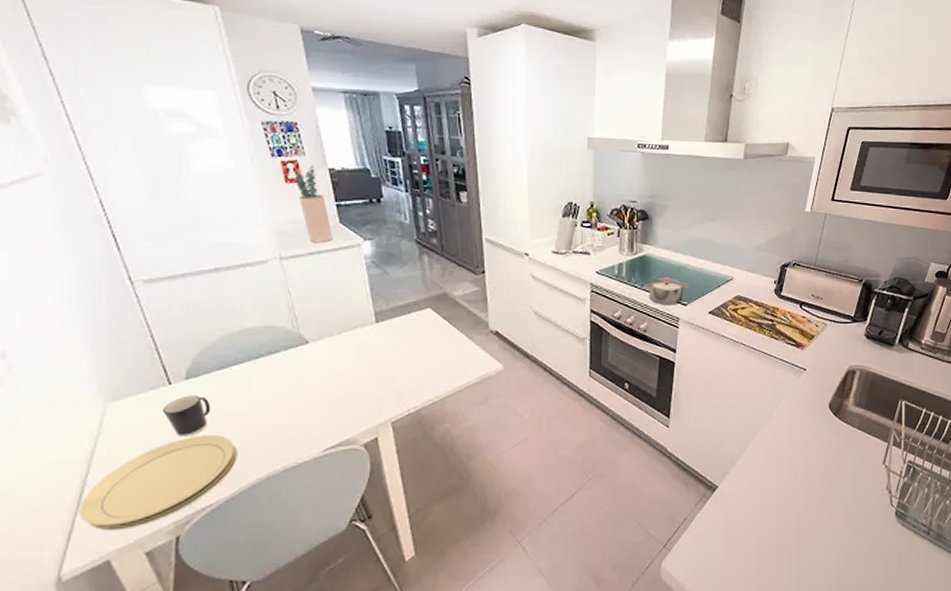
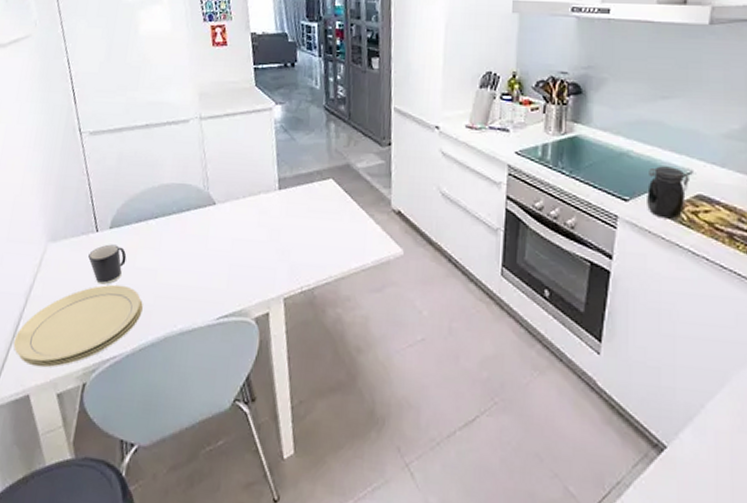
vase: present [295,165,333,244] -> none [221,29,248,106]
cooking pot: present [644,277,689,305] -> none [573,163,632,200]
jar: none [700,275,731,317] -> present [647,166,689,219]

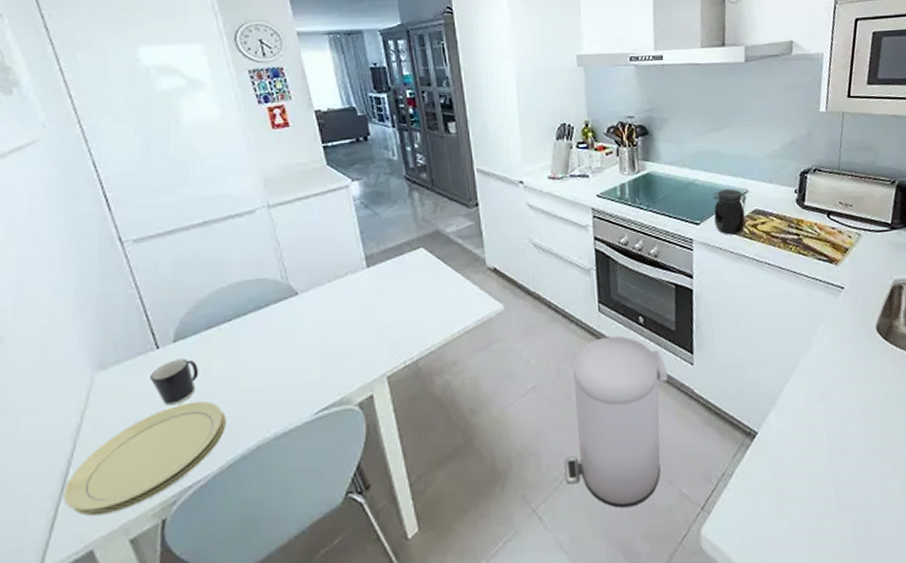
pedal bin: none [443,303,569,490] -> present [564,335,668,509]

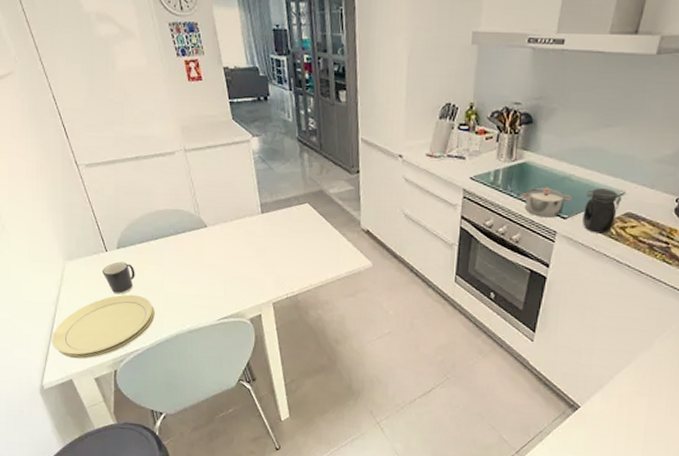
pedal bin: present [564,335,668,509] -> none [406,304,509,438]
cooking pot: none [650,195,700,226] -> present [520,186,571,218]

